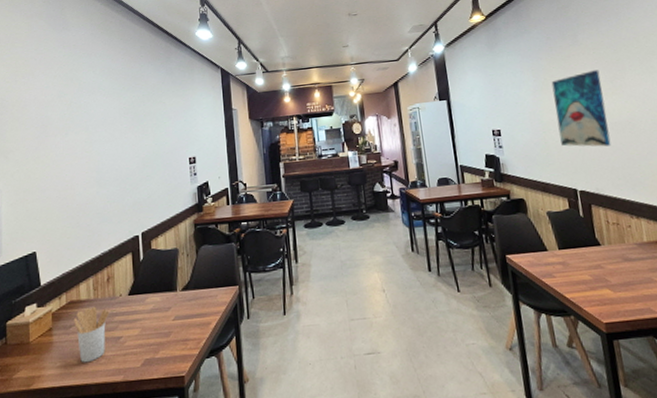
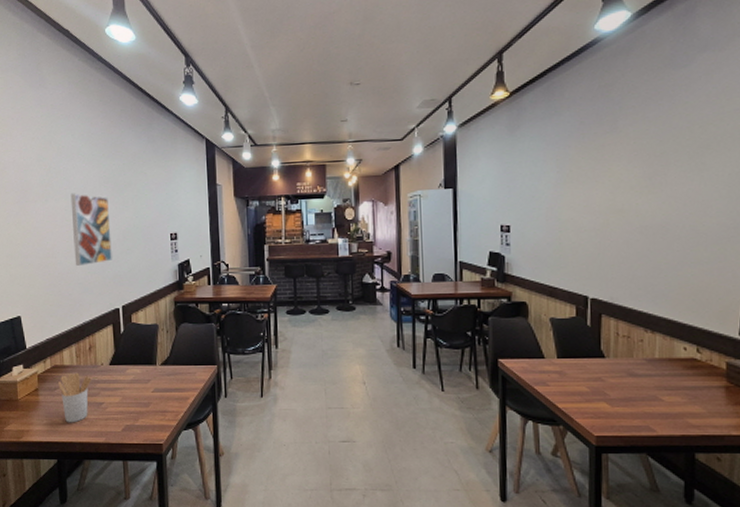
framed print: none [90,125,132,196] -> present [70,193,112,266]
wall art: present [551,70,612,147] -> none [577,163,638,252]

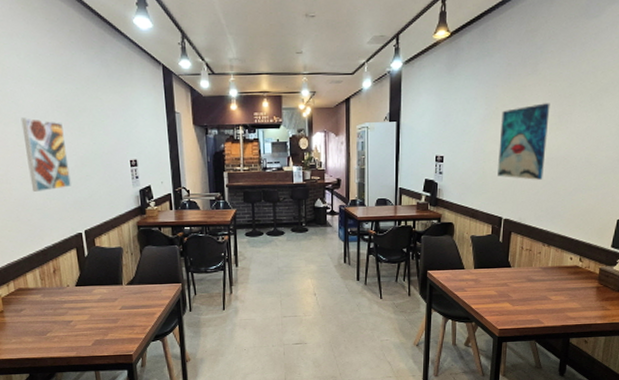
utensil holder: present [58,372,92,423] -> none [24,294,58,341]
wall art: none [577,163,638,252] -> present [498,103,550,180]

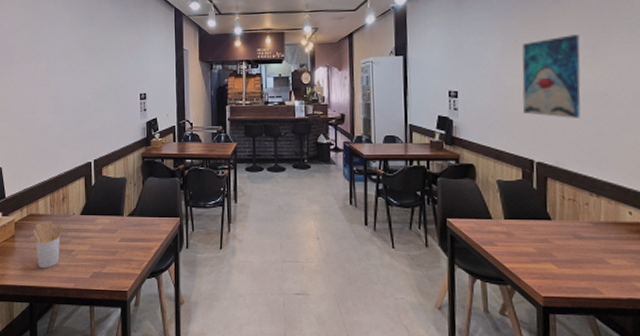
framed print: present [21,117,71,192] -> none [51,55,86,122]
utensil holder: none [24,294,58,341] -> present [33,221,64,269]

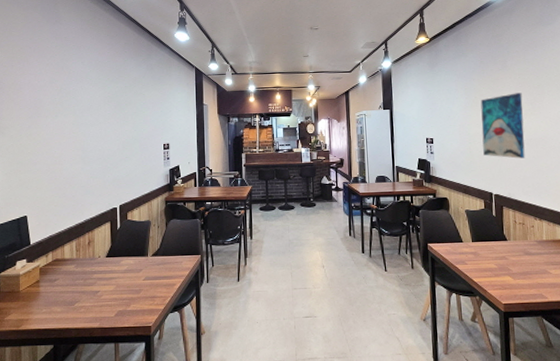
utensil holder: present [33,221,64,269] -> none [58,264,89,311]

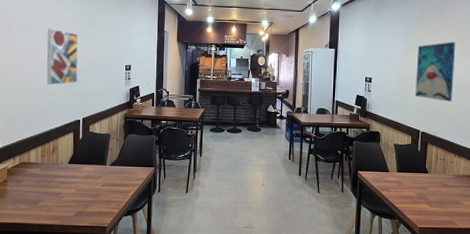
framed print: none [78,110,112,171] -> present [46,28,78,85]

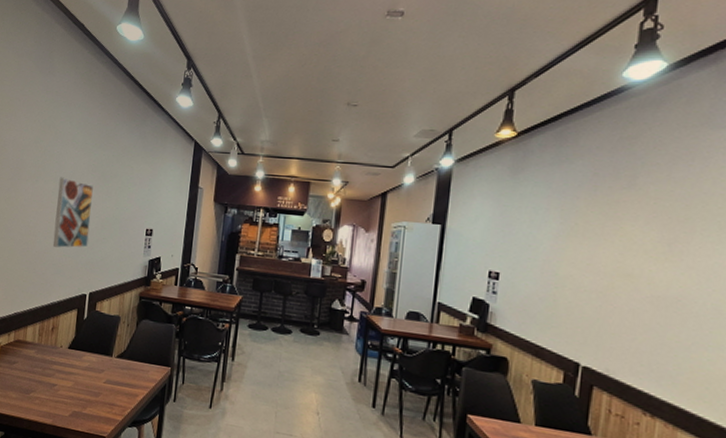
wall art: present [415,42,456,102] -> none [575,225,655,323]

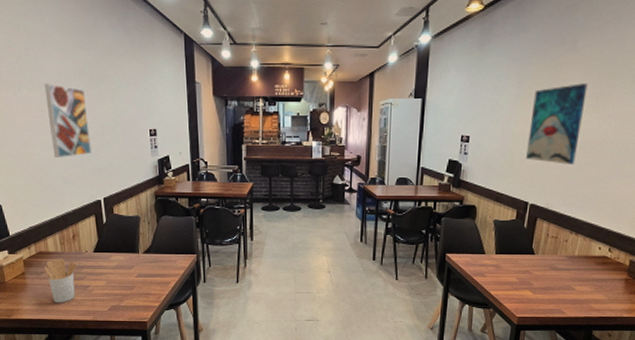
utensil holder: none [18,350,49,400] -> present [44,258,77,303]
wall art: none [575,225,655,323] -> present [526,83,588,164]

